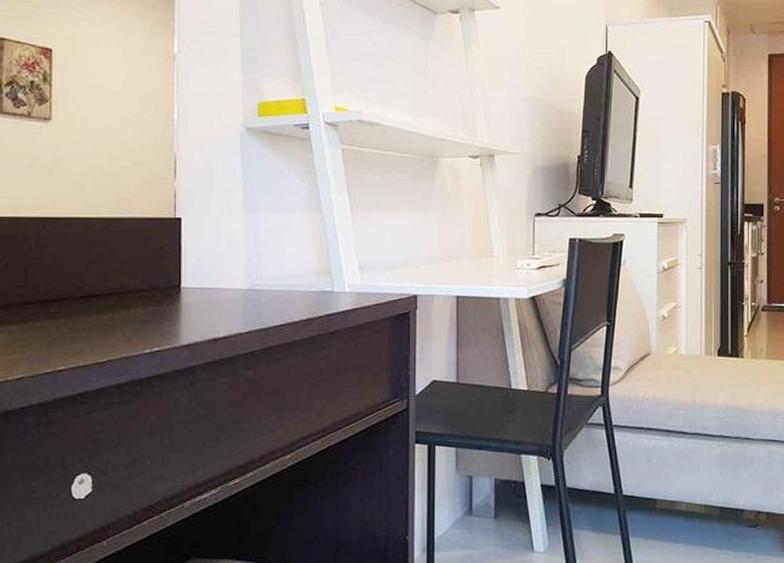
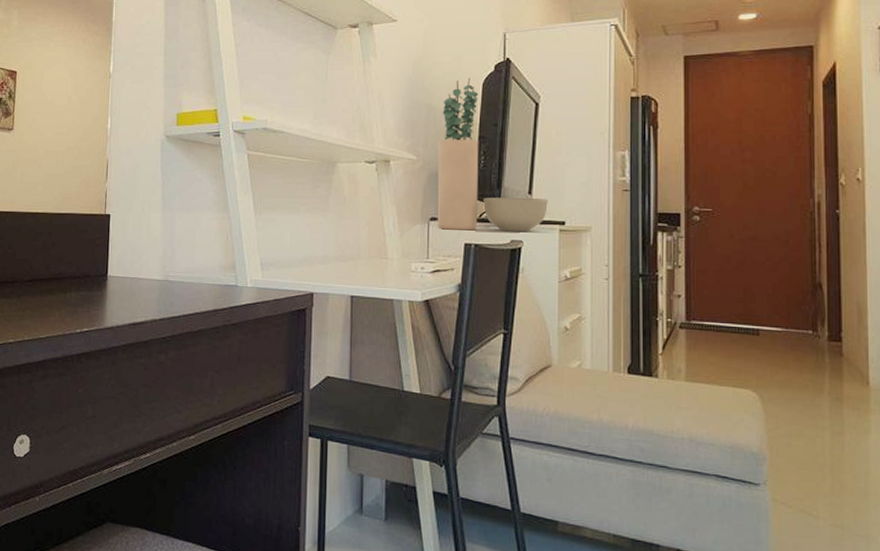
vase: none [542,70,583,225] -> present [437,77,479,231]
bowl: none [587,192,647,225] -> present [483,197,548,231]

